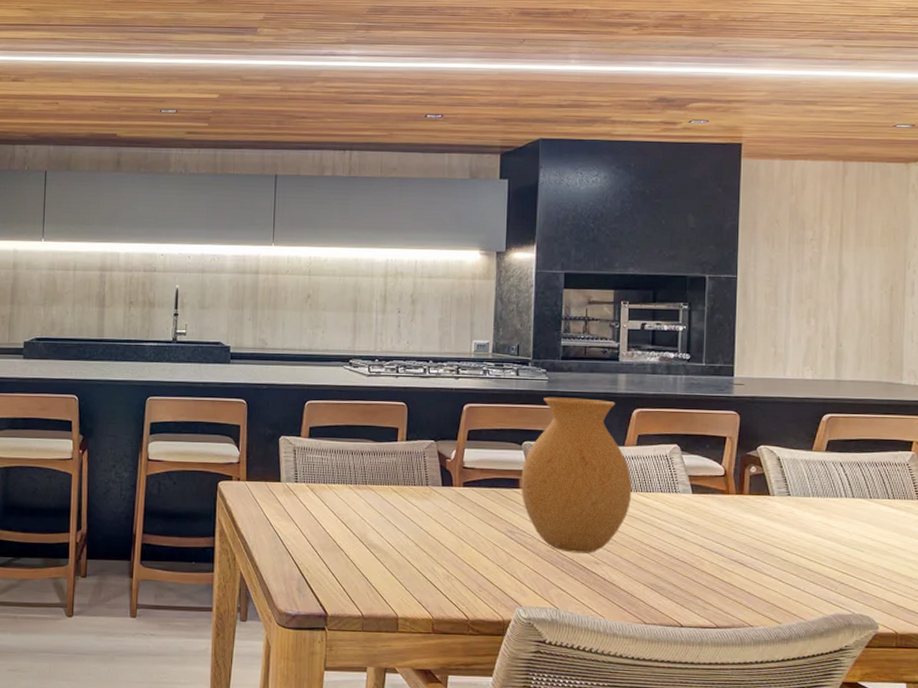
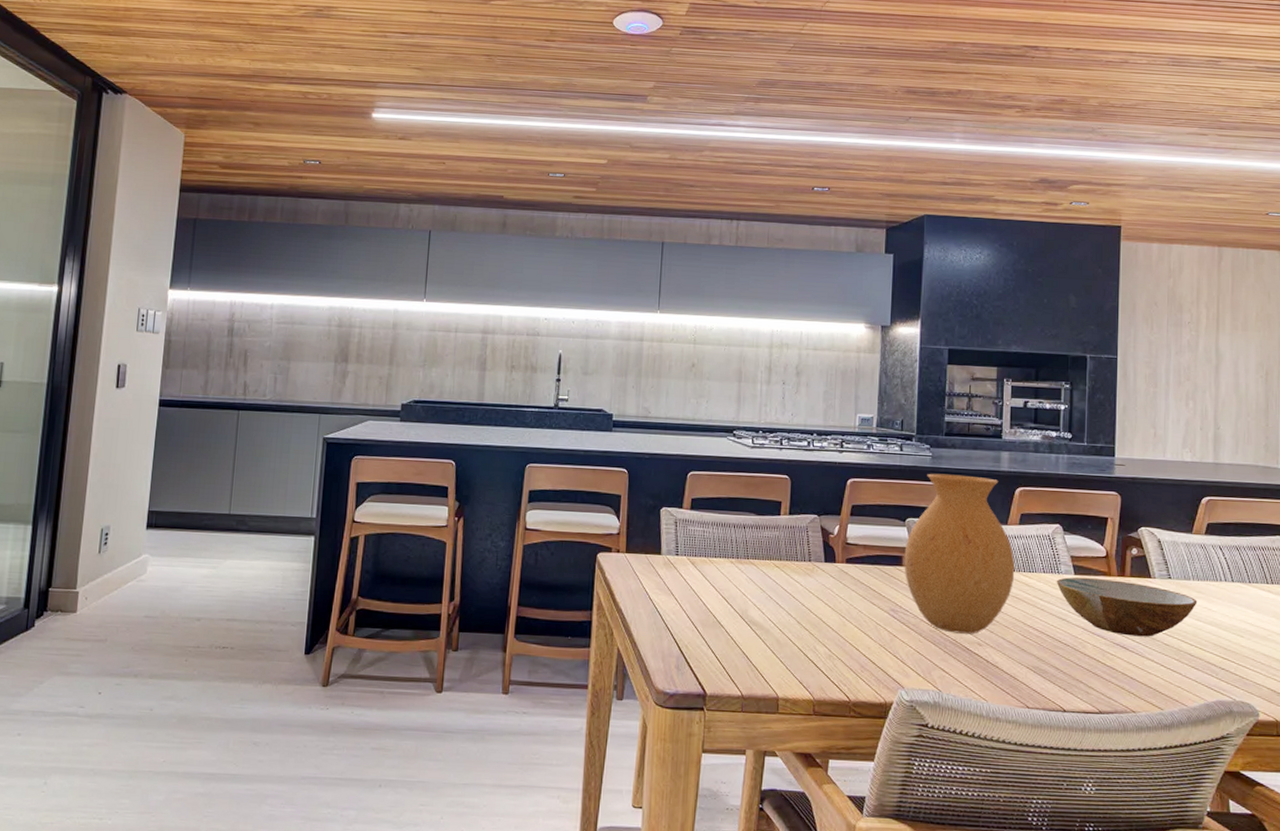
bowl: none [673,496,817,553] -> present [1056,577,1198,637]

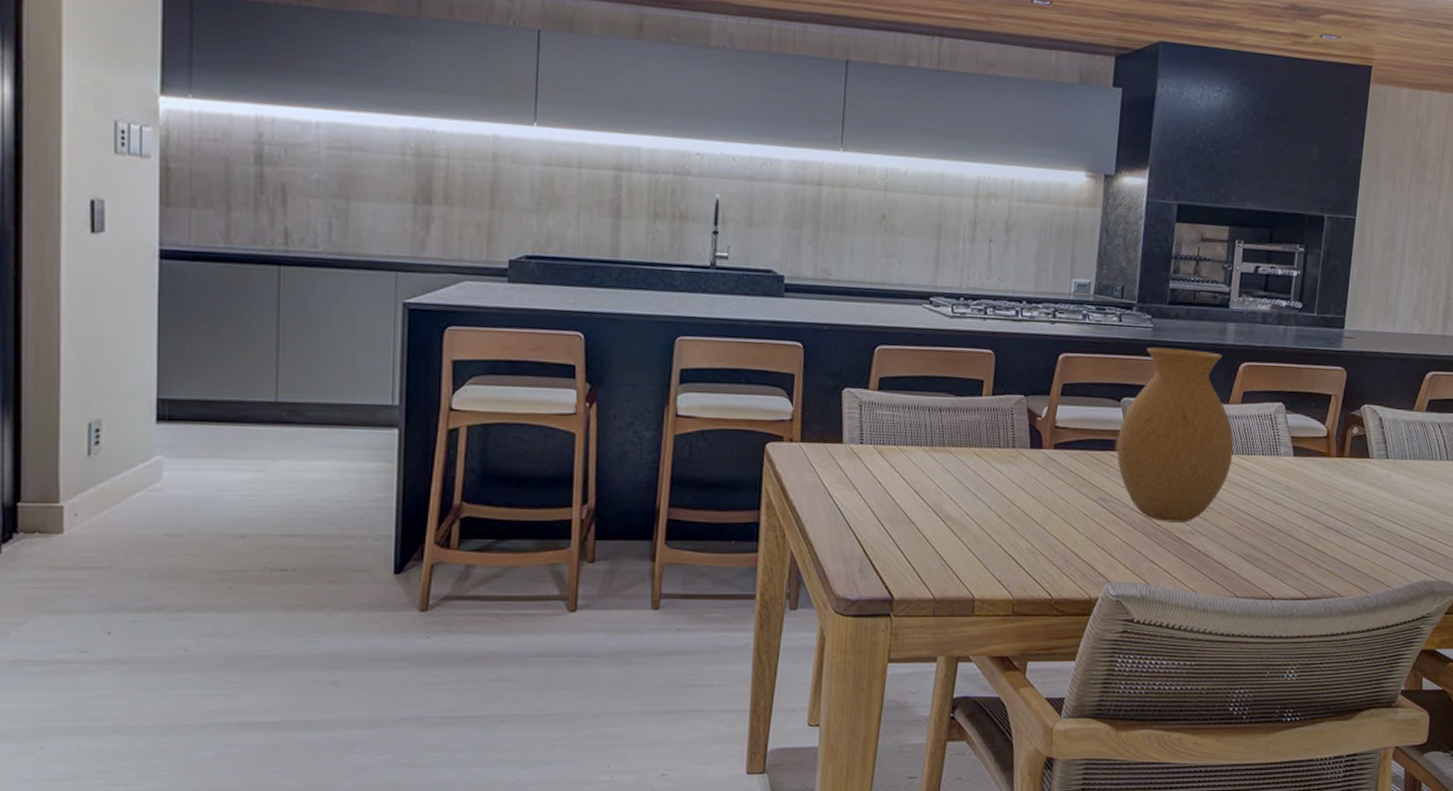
bowl: present [1056,577,1198,637] -> none [1274,459,1412,520]

